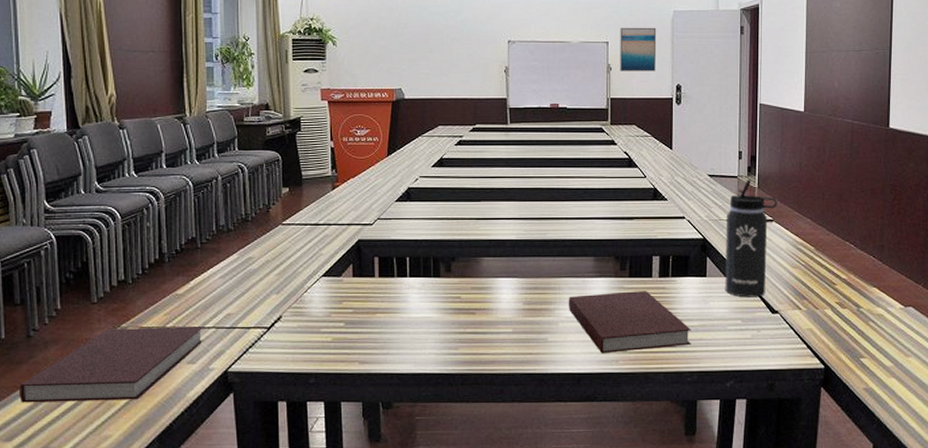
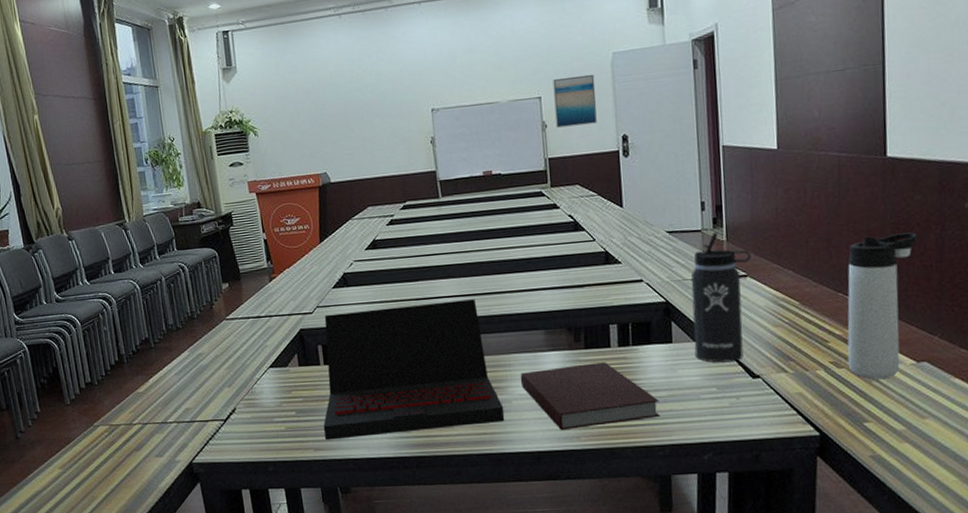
notebook: present [20,327,203,403] -> none [16,422,167,498]
laptop: none [371,223,551,354] -> present [323,299,505,440]
thermos bottle: none [850,194,909,319] -> present [847,232,917,379]

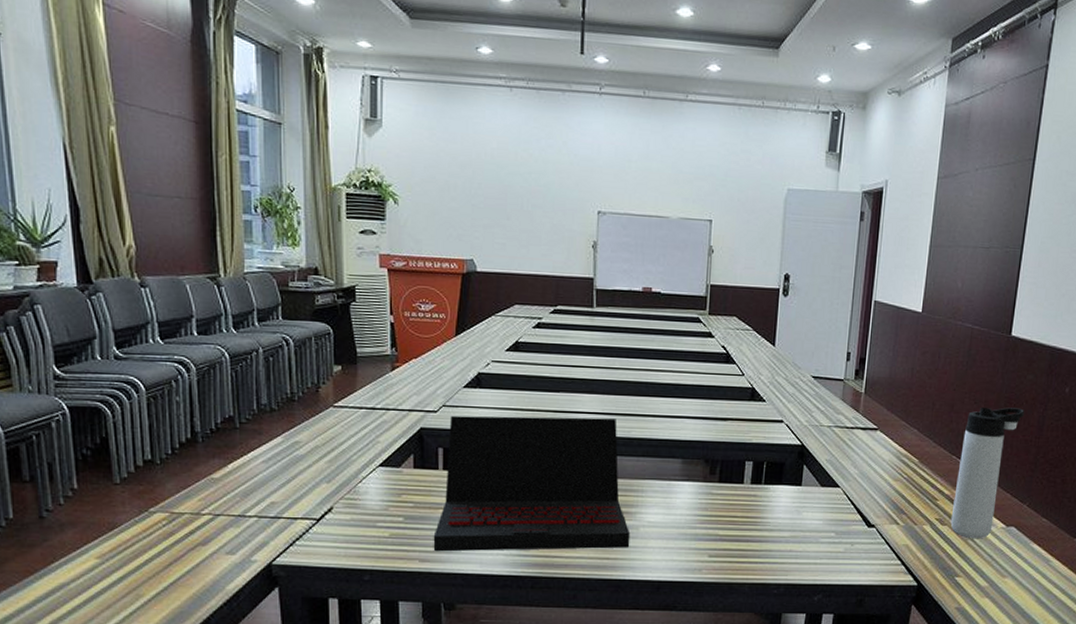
notebook: present [520,362,660,431] -> none [650,497,781,562]
wall art: present [553,74,597,128] -> none [723,204,767,257]
thermos bottle: present [691,232,751,363] -> none [820,384,884,510]

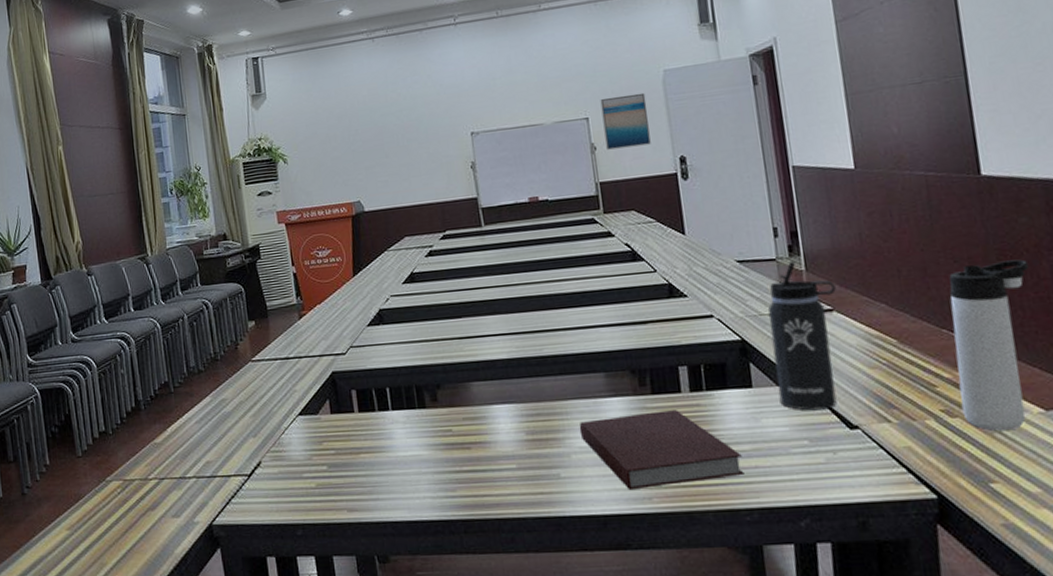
laptop: present [433,415,631,552] -> none [358,338,564,500]
notebook: none [650,497,781,562] -> present [579,410,745,491]
wall art: none [723,204,767,257] -> present [600,92,651,150]
thermos bottle: none [820,384,884,510] -> present [768,261,837,411]

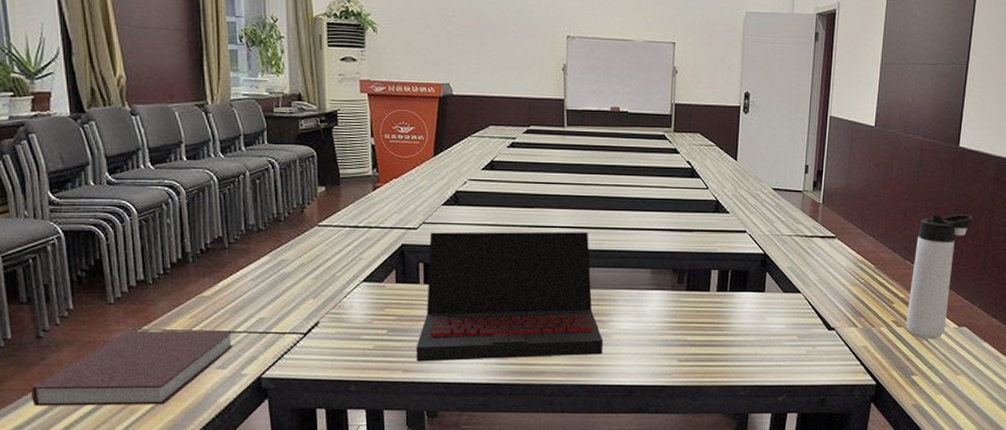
notebook: none [19,477,185,563] -> present [31,331,234,406]
laptop: none [358,338,564,500] -> present [416,231,604,362]
notebook: present [579,410,745,491] -> none [622,305,747,367]
wall art: present [600,92,651,150] -> none [686,27,727,77]
thermos bottle: present [768,261,837,411] -> none [783,195,841,314]

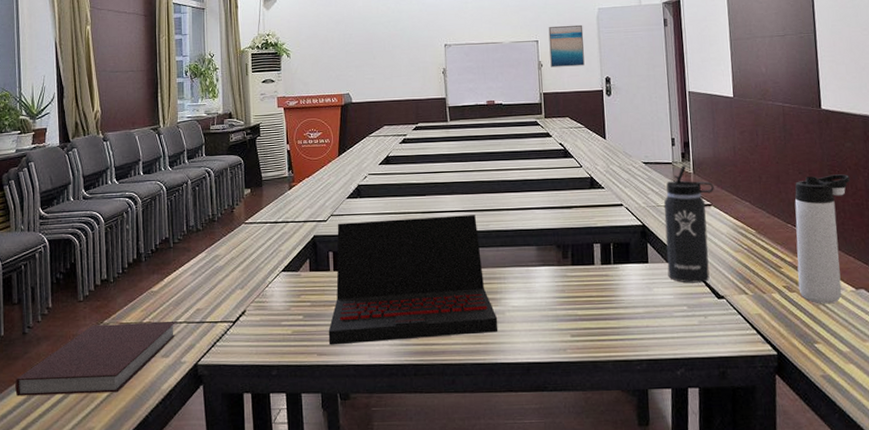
wall art: none [686,27,727,77] -> present [548,24,585,67]
thermos bottle: none [783,195,841,314] -> present [664,165,714,283]

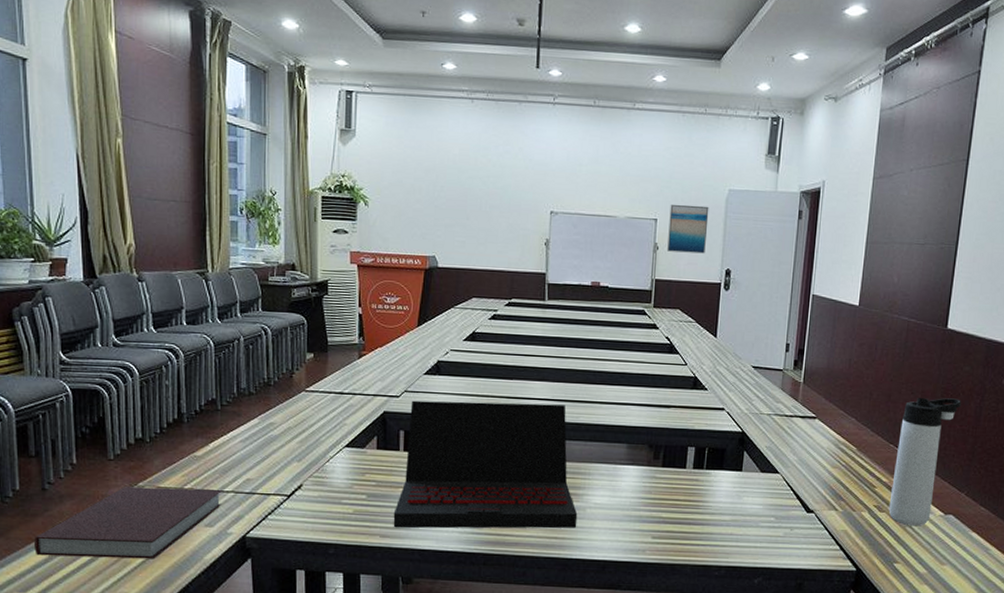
thermos bottle: present [664,165,714,283] -> none [760,374,822,495]

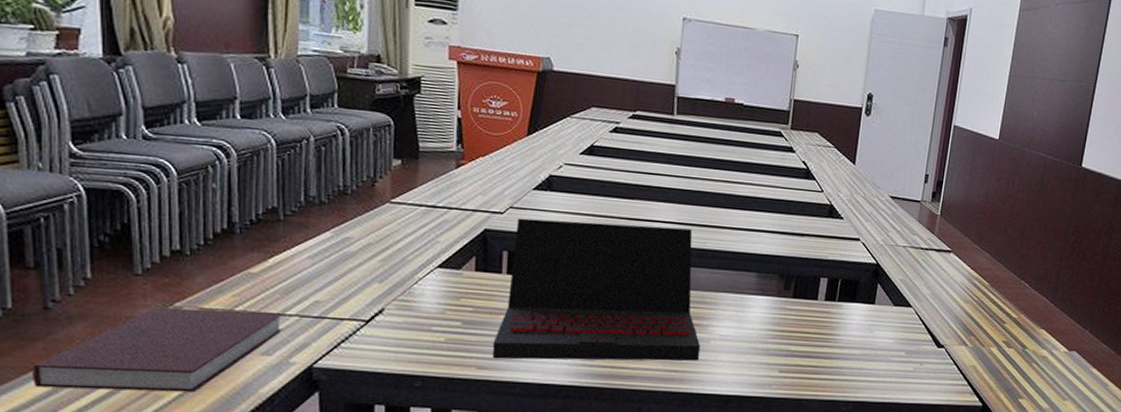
wall art: present [667,204,709,254] -> none [808,20,854,76]
thermos bottle: present [888,398,961,525] -> none [1016,235,1090,362]

